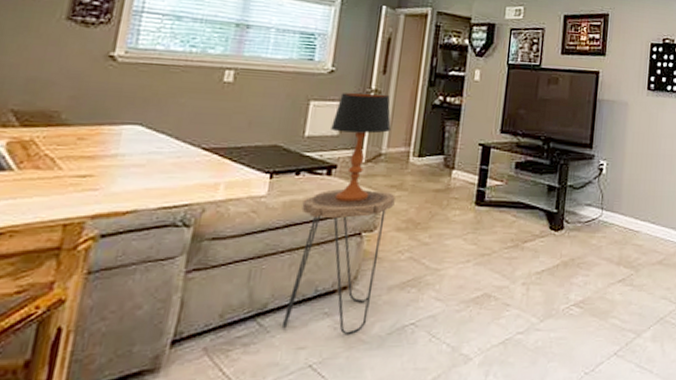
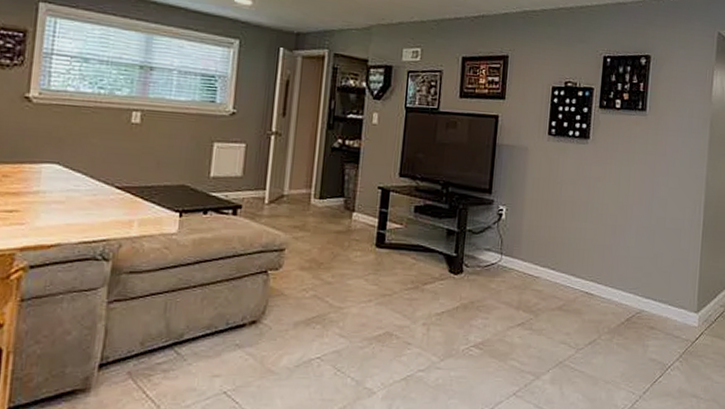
side table: present [283,189,395,336] -> none [198,228,298,366]
table lamp: present [331,92,391,202] -> none [235,134,292,241]

